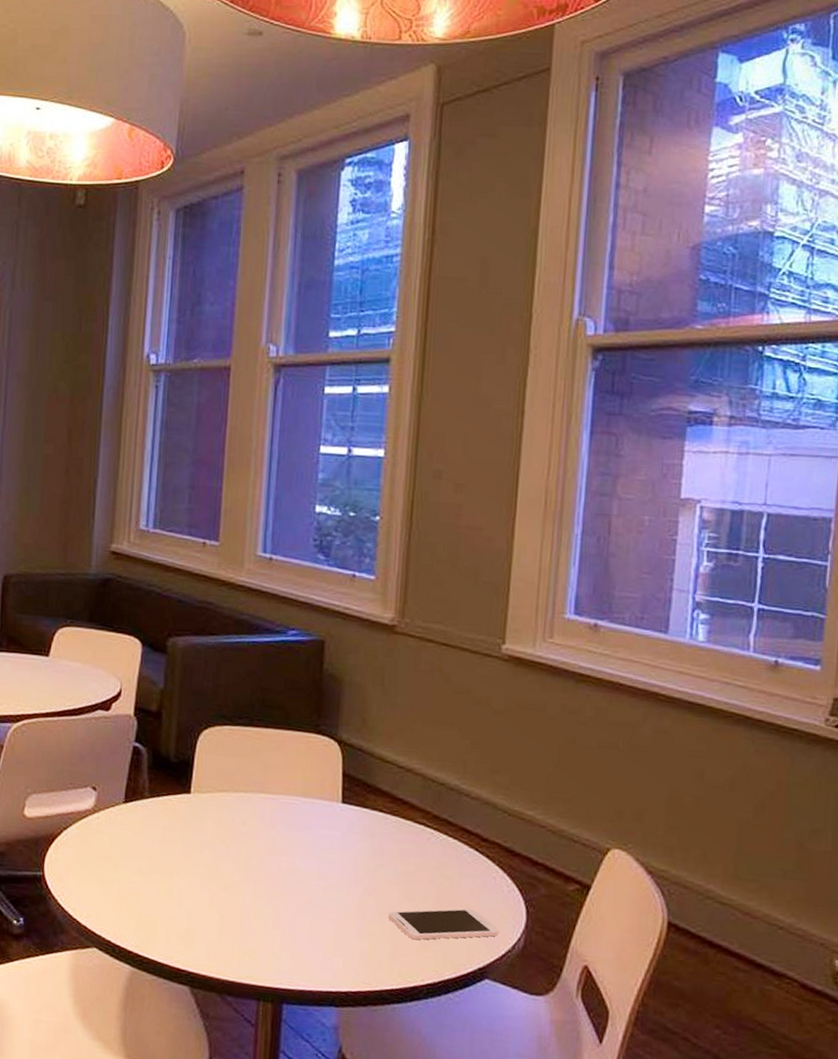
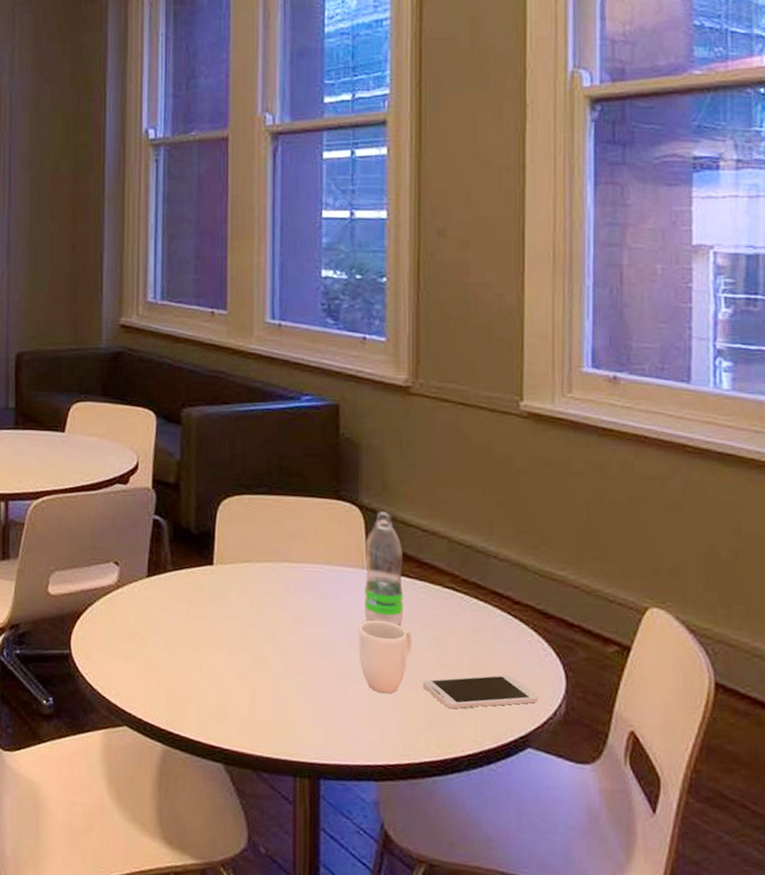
mug: none [328,852,381,924] -> present [358,619,412,694]
bottle: none [336,746,378,860] -> present [365,511,404,627]

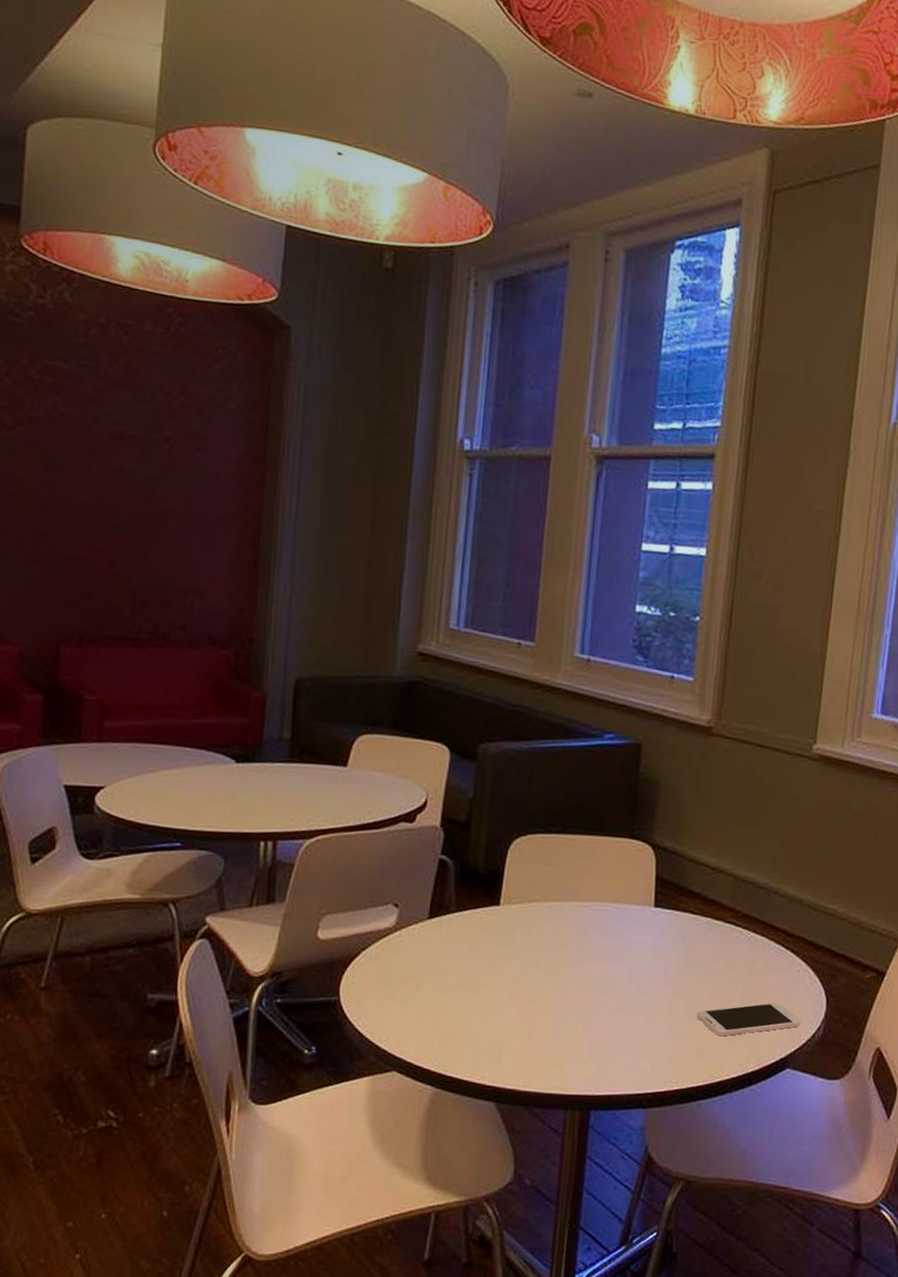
mug: present [358,619,412,694] -> none [638,955,691,1026]
bottle: present [365,511,404,627] -> none [648,849,690,961]

